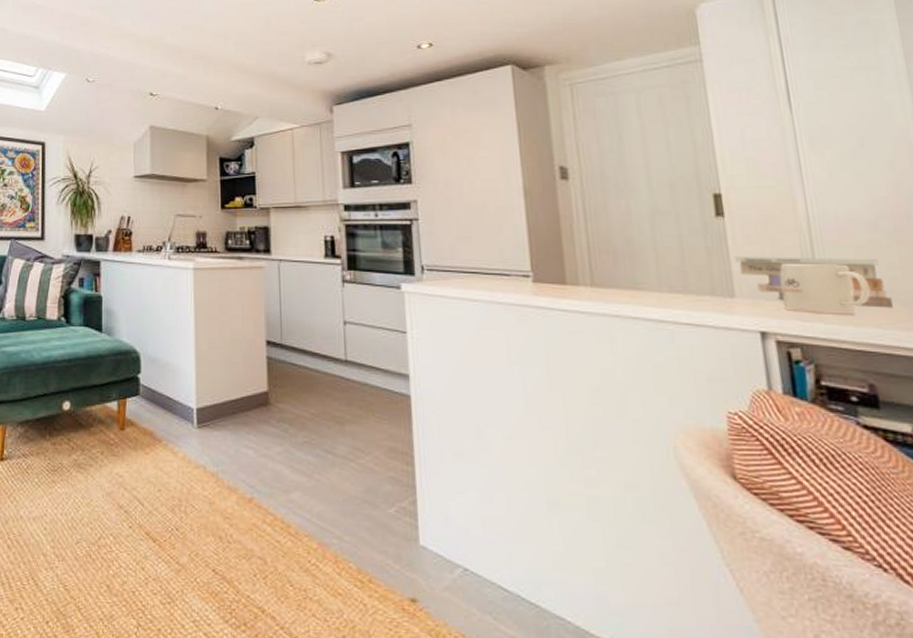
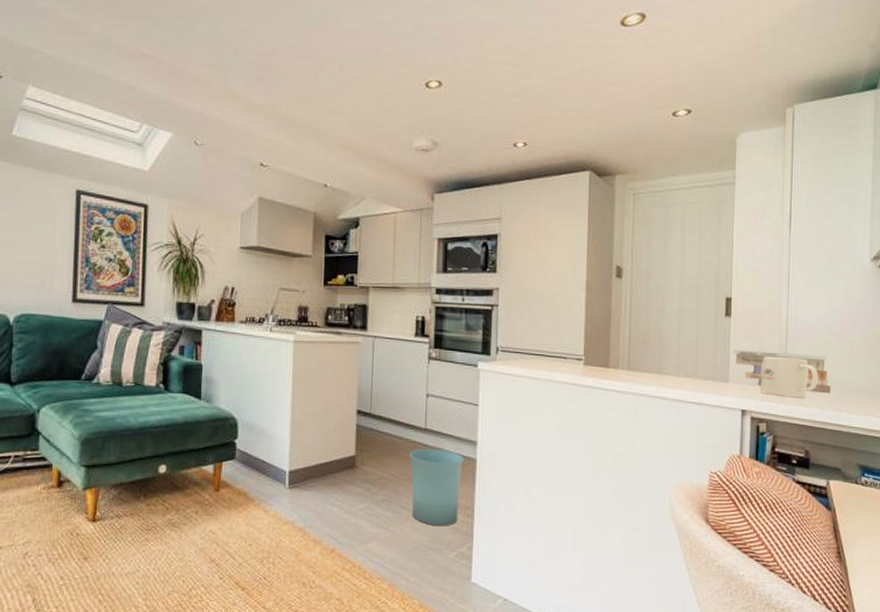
waste bin: none [330,383,395,475] -> present [409,448,464,527]

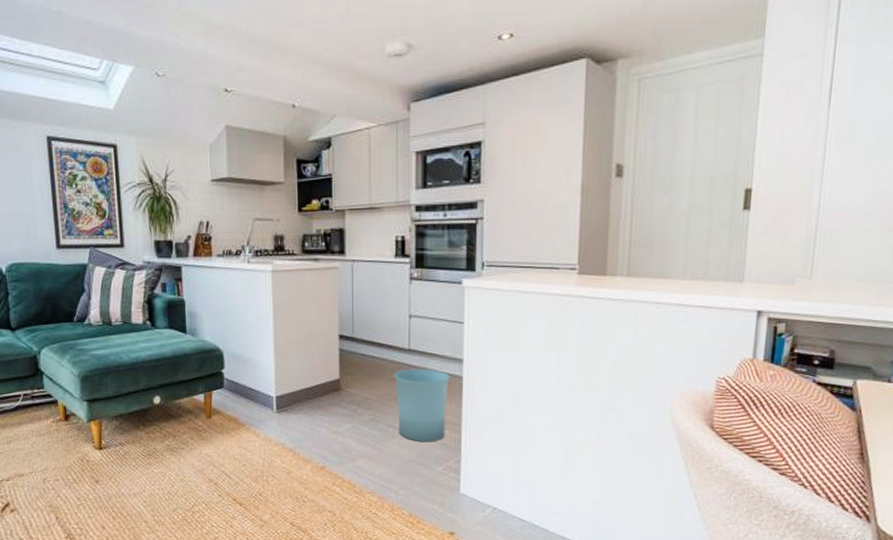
books: present [733,350,830,394] -> none [751,245,866,288]
mug: present [760,356,818,398] -> none [780,250,853,294]

